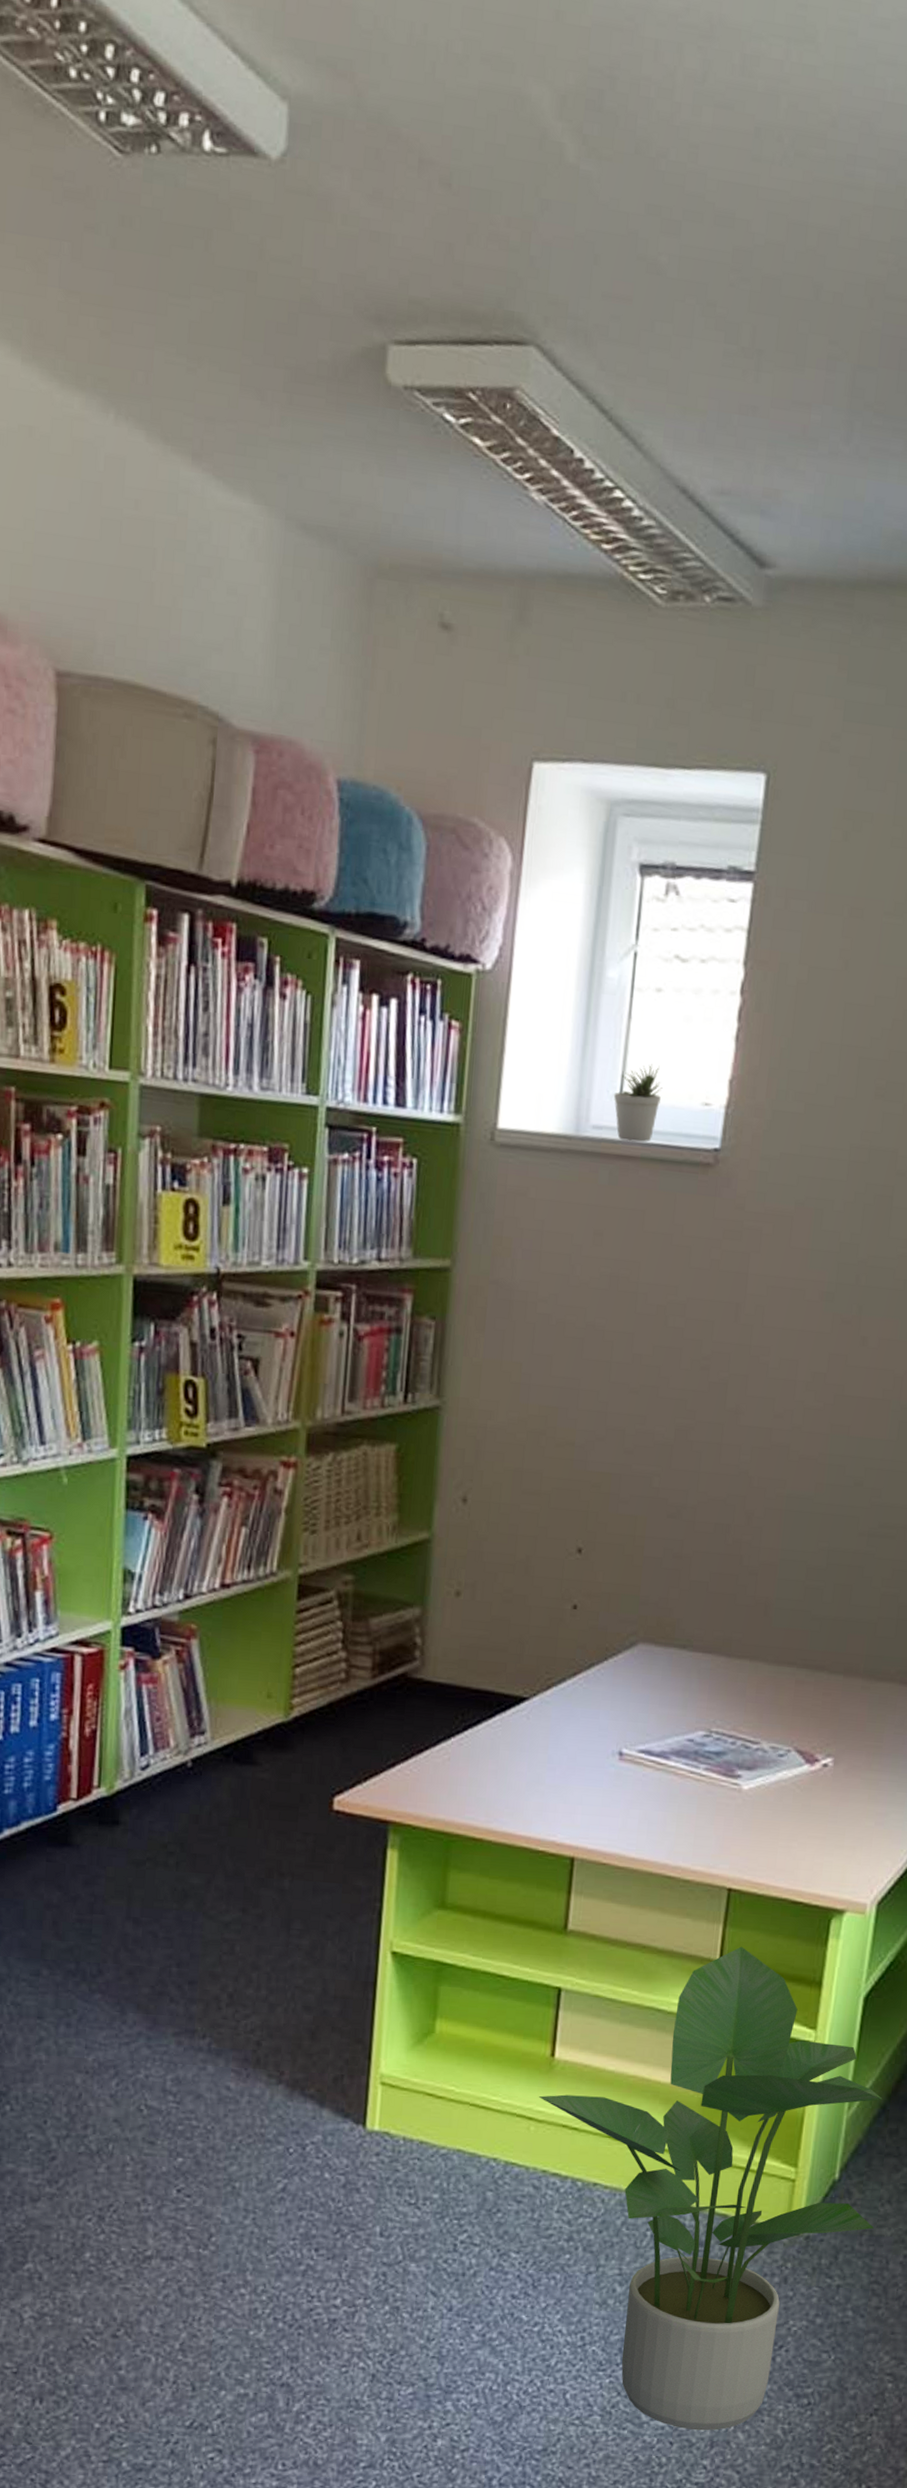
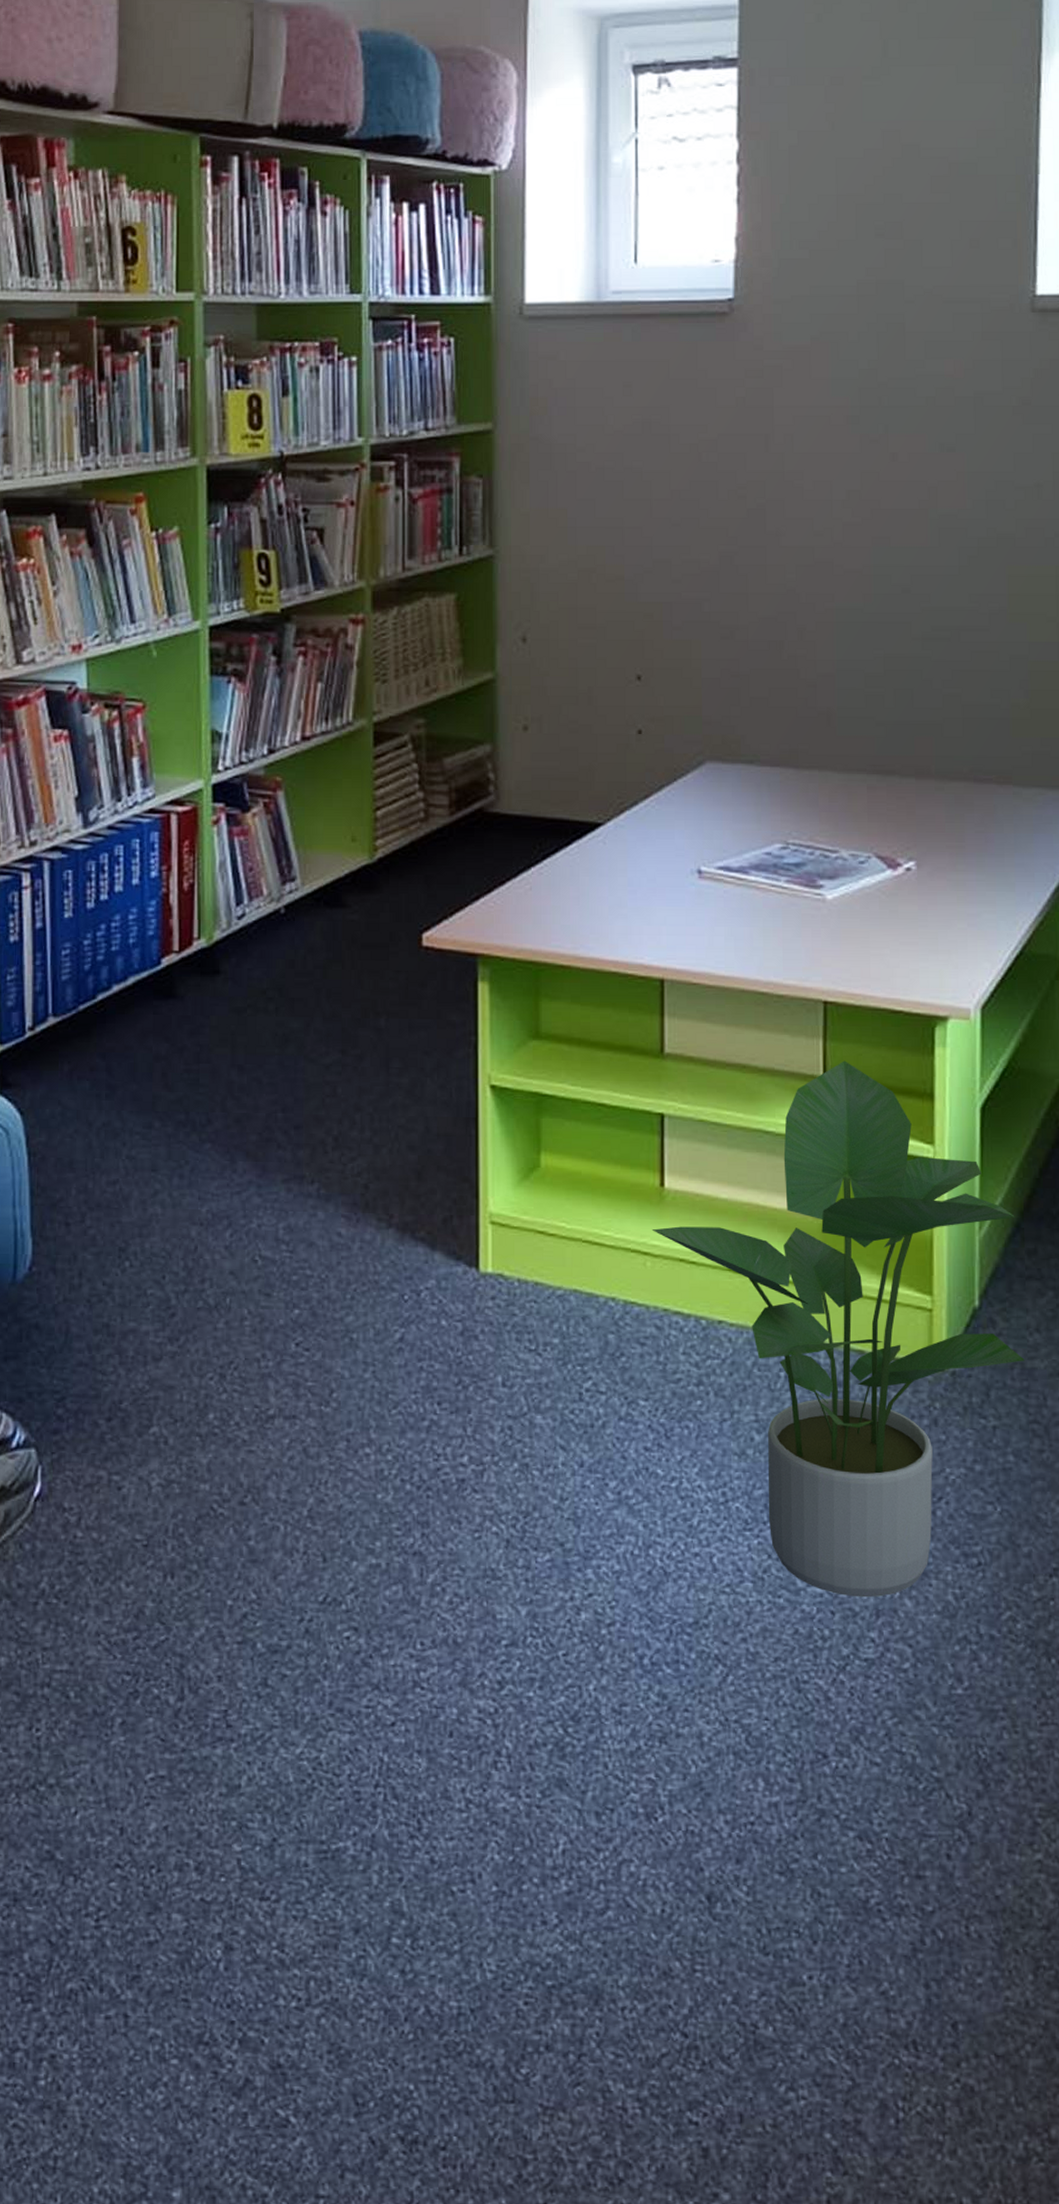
potted plant: present [613,1064,663,1143] -> none [628,232,674,302]

